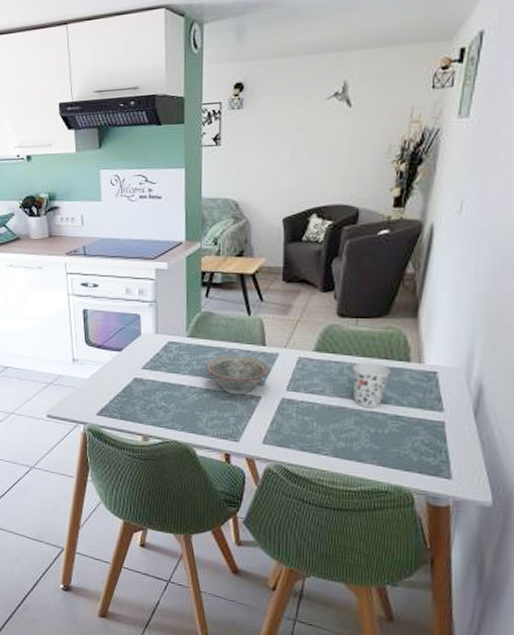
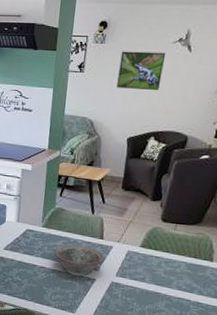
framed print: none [263,111,320,160] -> present [117,51,166,90]
cup: present [352,362,390,408] -> none [166,258,197,295]

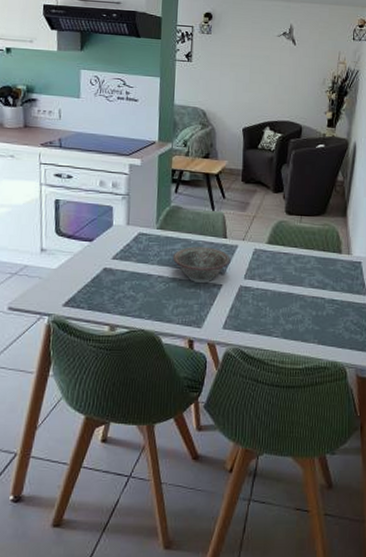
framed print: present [117,51,166,90] -> none [227,42,272,81]

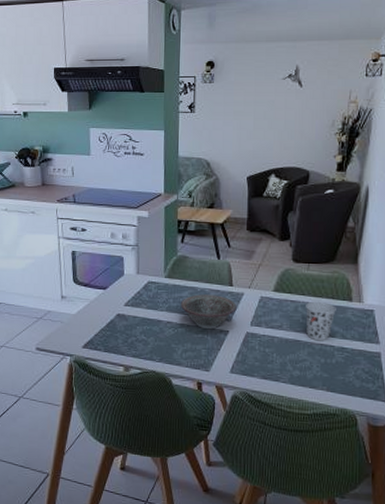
cup: none [298,253,327,294] -> present [305,301,336,341]

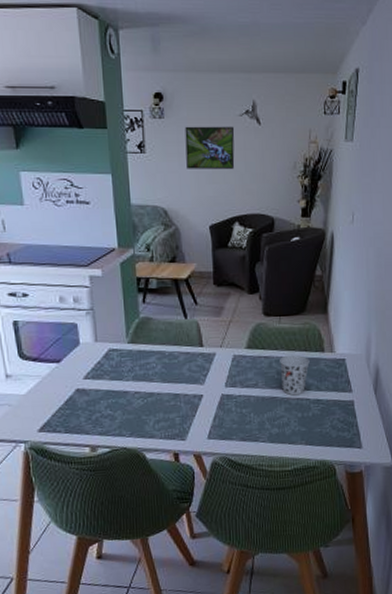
decorative bowl: present [180,294,237,329] -> none [147,357,209,395]
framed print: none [230,89,277,126] -> present [185,126,235,169]

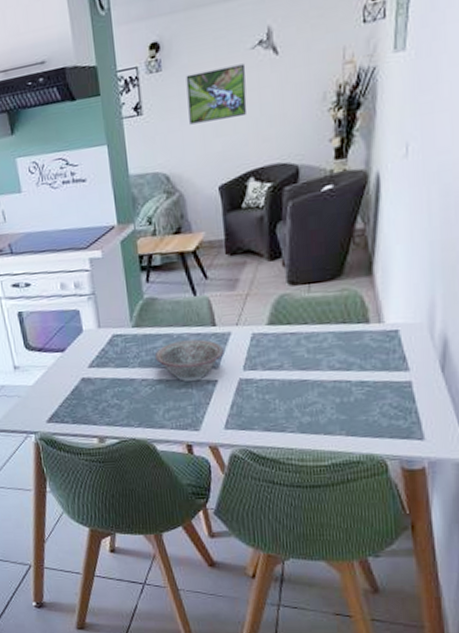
decorative bowl: none [147,357,209,395] -> present [154,339,224,382]
cup: present [280,354,310,396] -> none [310,328,350,378]

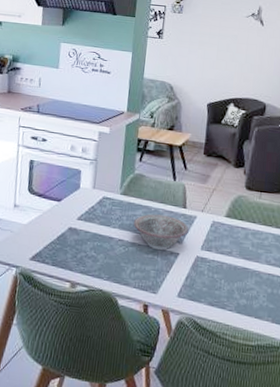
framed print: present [186,63,247,125] -> none [195,21,241,59]

